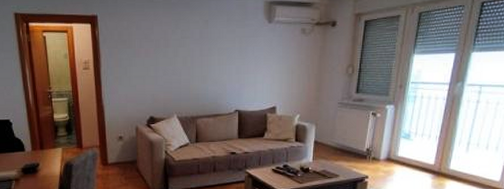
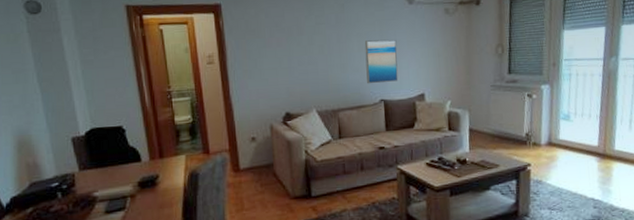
wall art: none [224,55,254,95] -> present [364,39,399,84]

